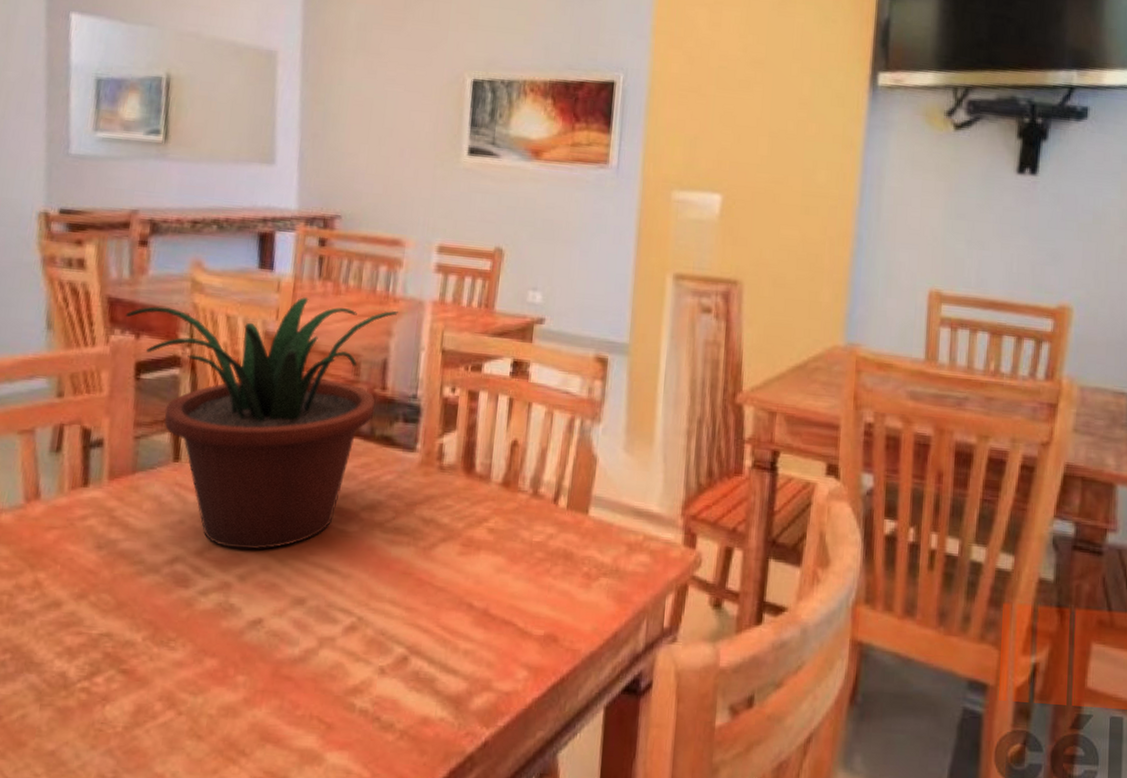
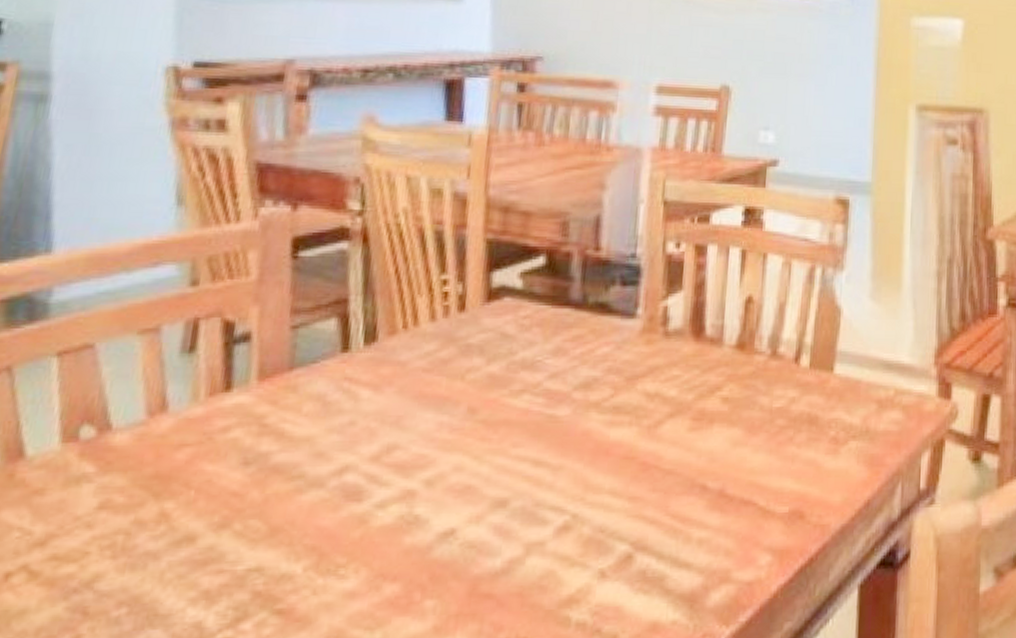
potted plant: present [126,297,398,550] -> none [279,151,612,449]

